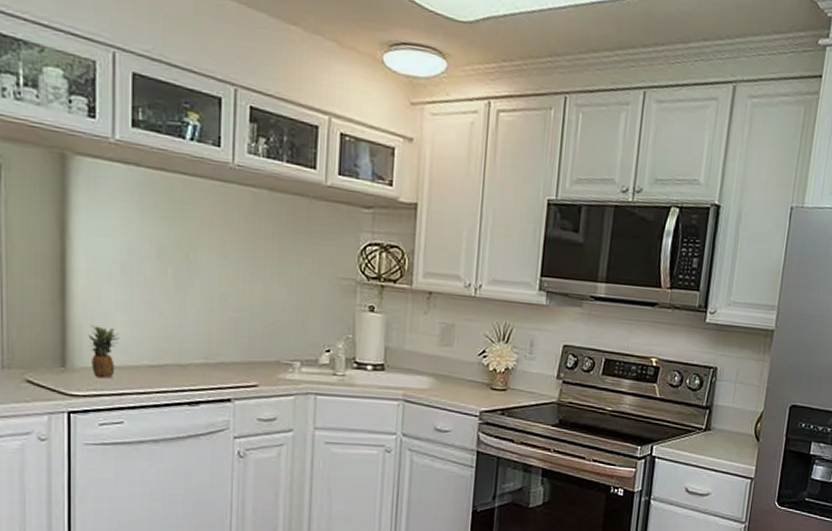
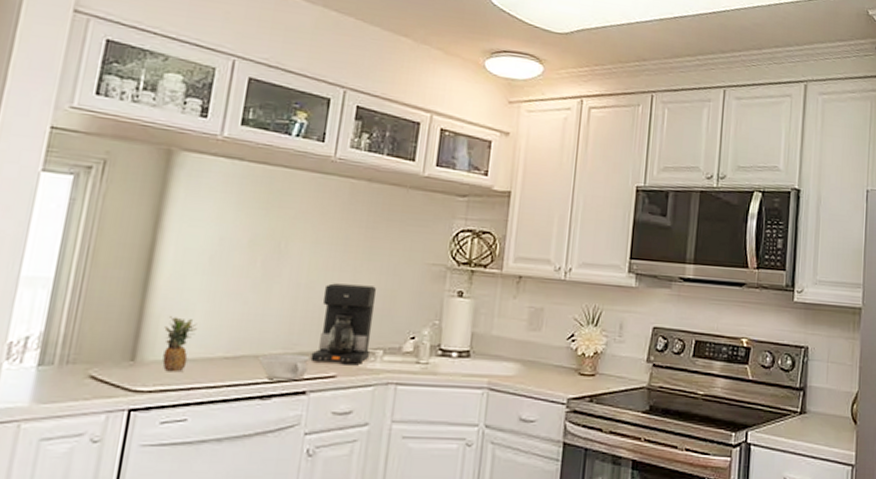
cup: none [182,362,232,389] -> present [258,353,311,381]
coffee maker: none [231,295,289,376] -> present [310,283,377,366]

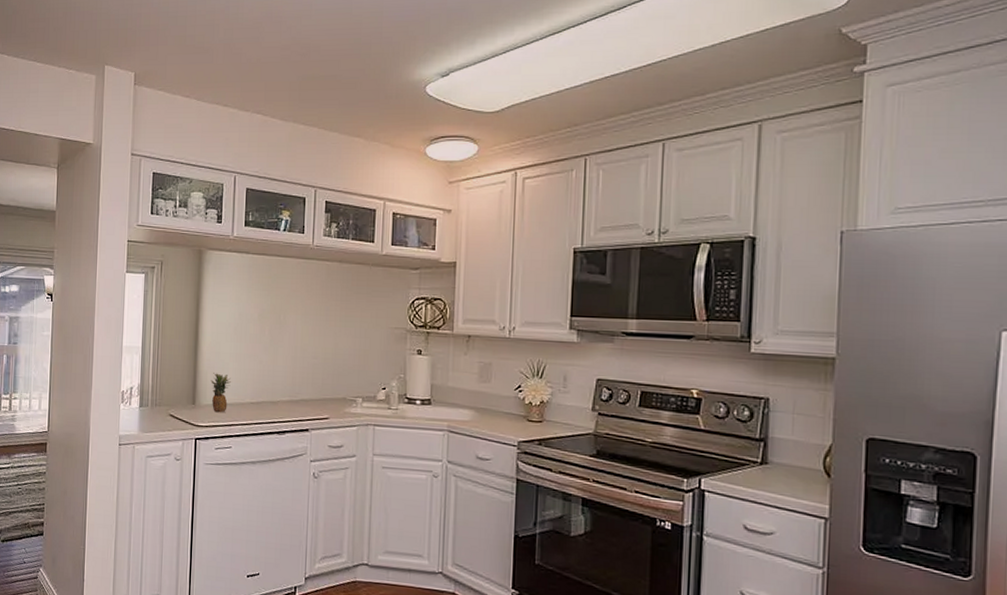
cup: present [258,353,311,381] -> none [273,400,309,421]
coffee maker: present [310,283,377,366] -> none [309,346,354,410]

